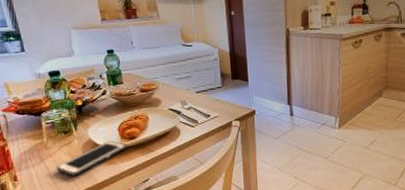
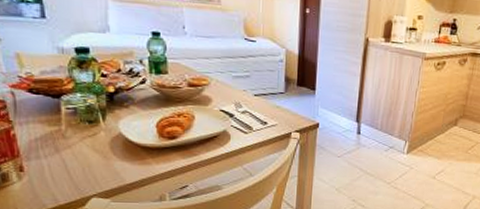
cell phone: present [57,141,126,176] -> none [76,138,164,173]

